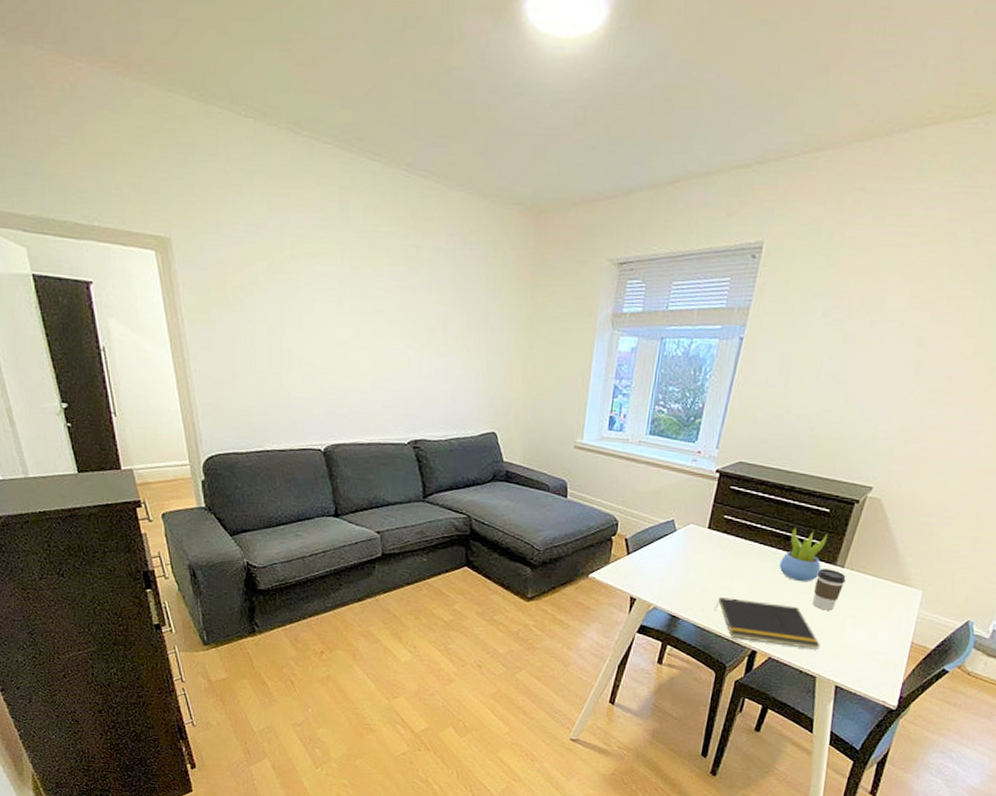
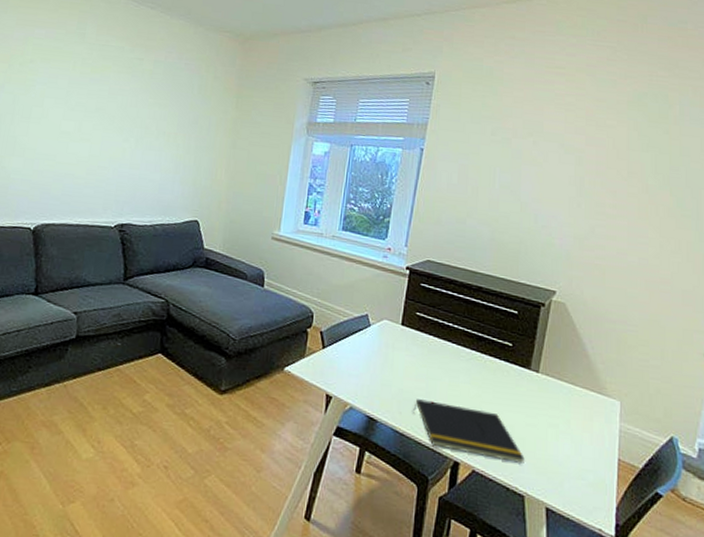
succulent plant: present [779,527,829,582] -> none [474,327,519,387]
coffee cup: present [813,568,846,611] -> none [512,372,542,419]

